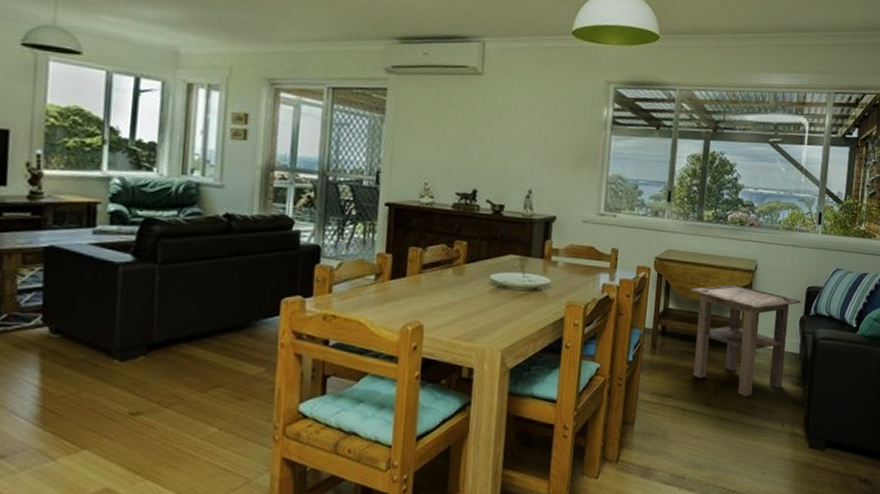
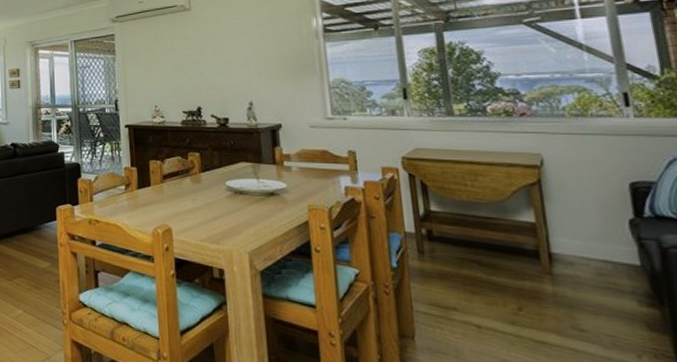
side table: present [689,285,802,396] -> none [453,183,626,316]

